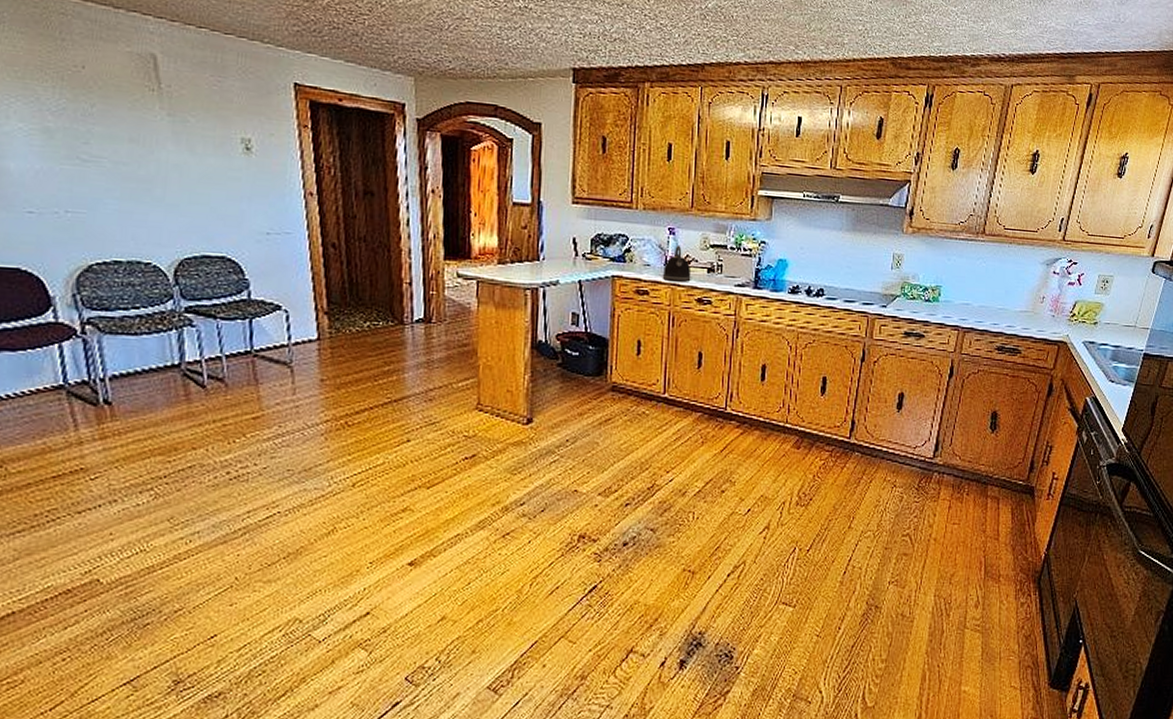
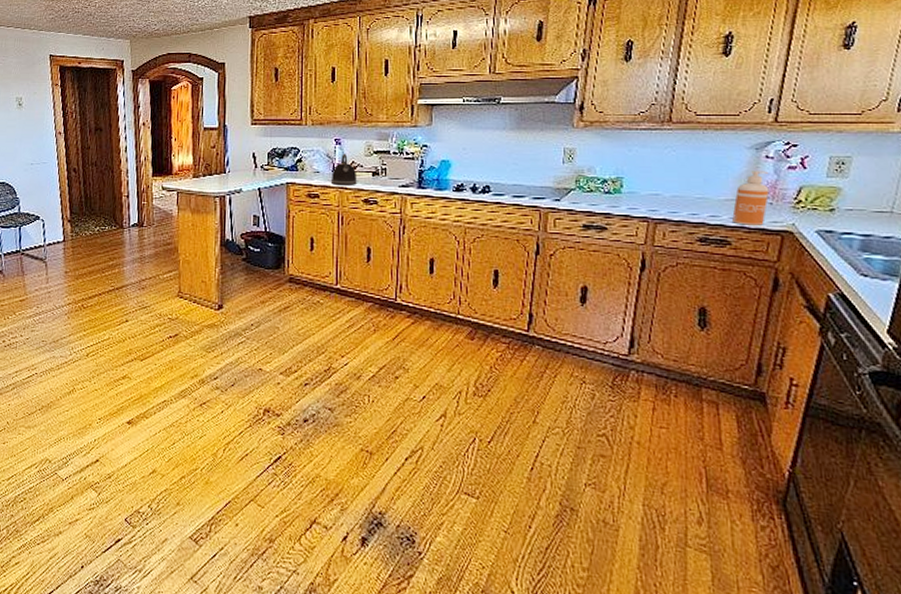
soap dispenser: none [1023,285,1055,336] -> present [731,171,770,226]

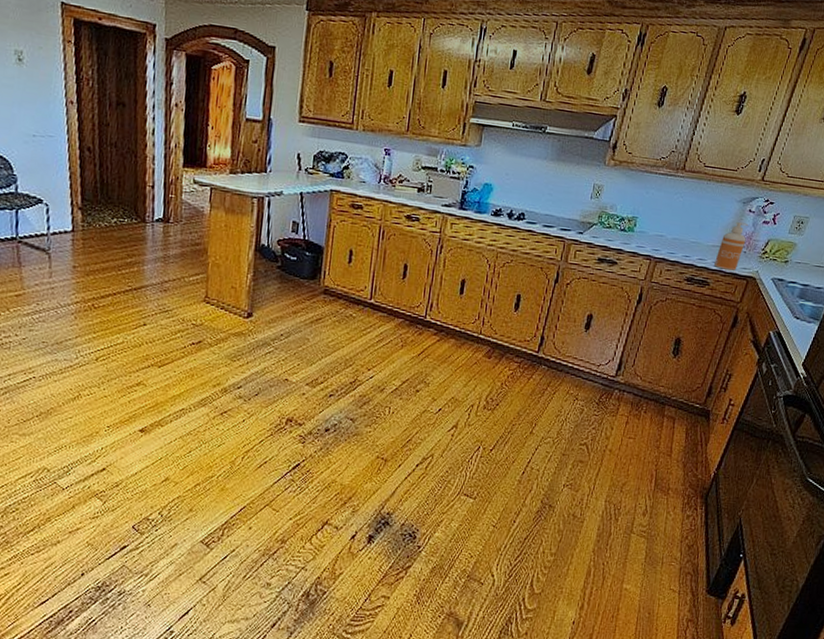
kettle: present [330,153,357,185] -> none [376,165,403,200]

